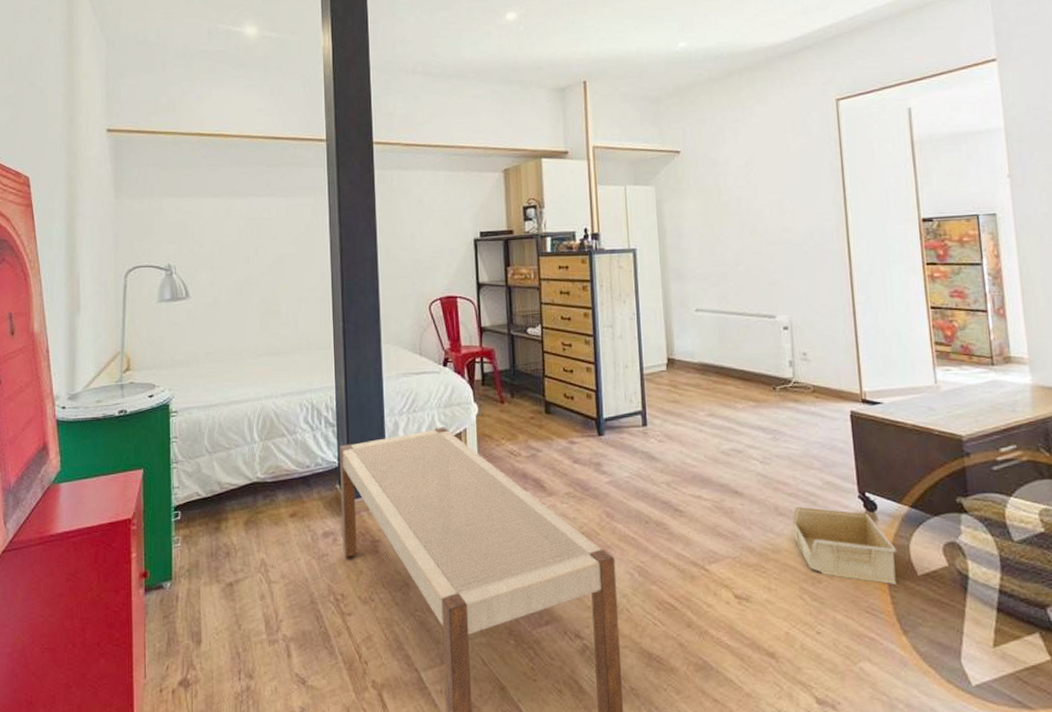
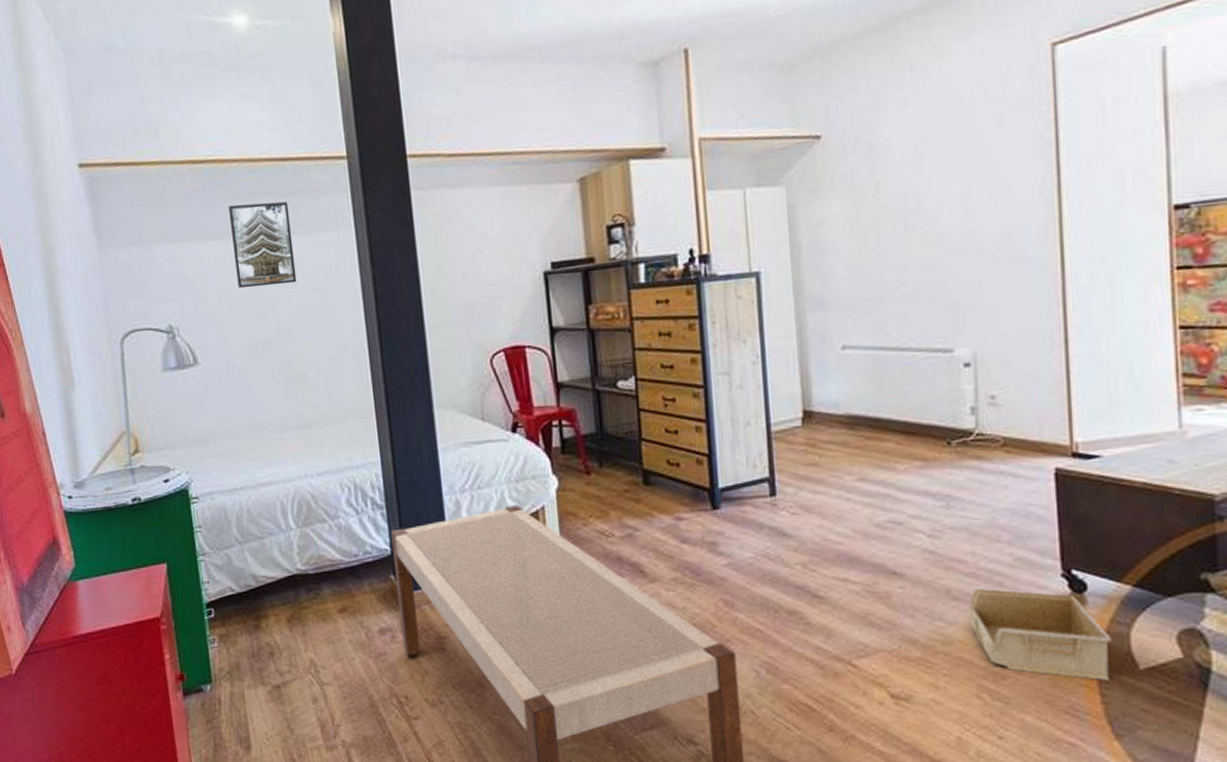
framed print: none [228,170,278,238] -> present [229,201,297,289]

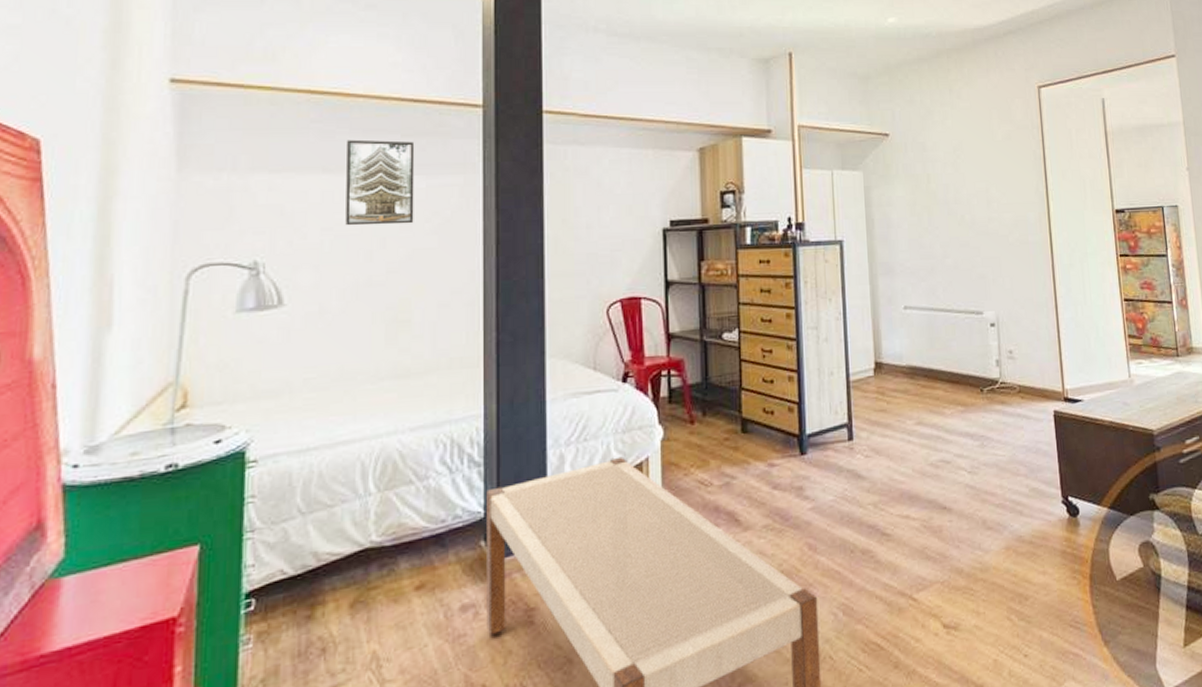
storage bin: present [969,588,1113,680] -> none [1000,517,1098,593]

